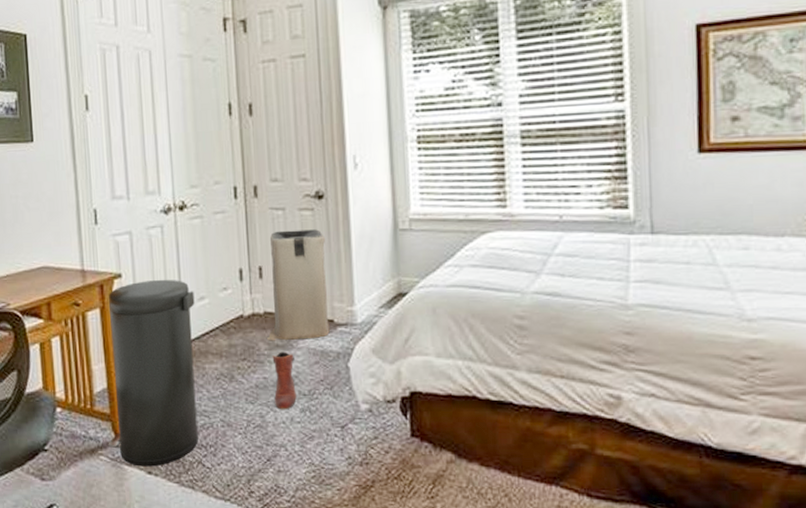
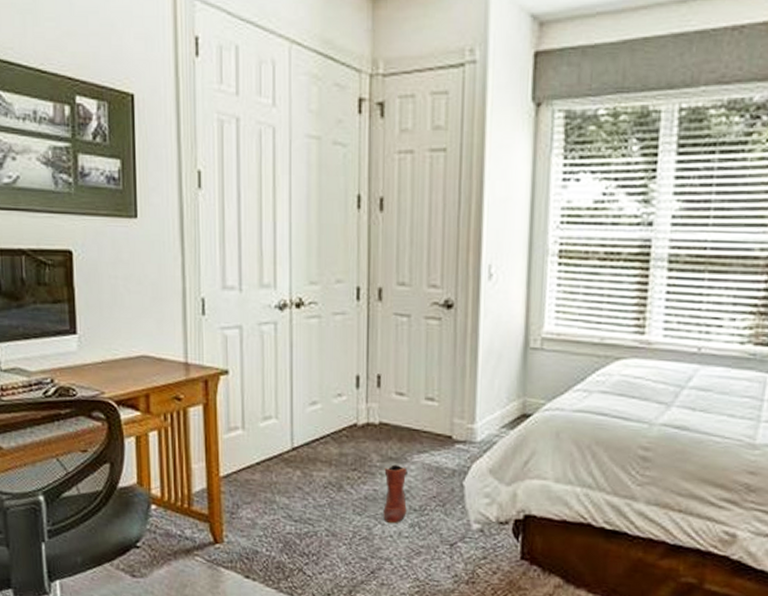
pedal bin: present [108,279,199,467] -> none [204,379,306,571]
laundry basket: present [267,229,330,341] -> none [381,338,450,454]

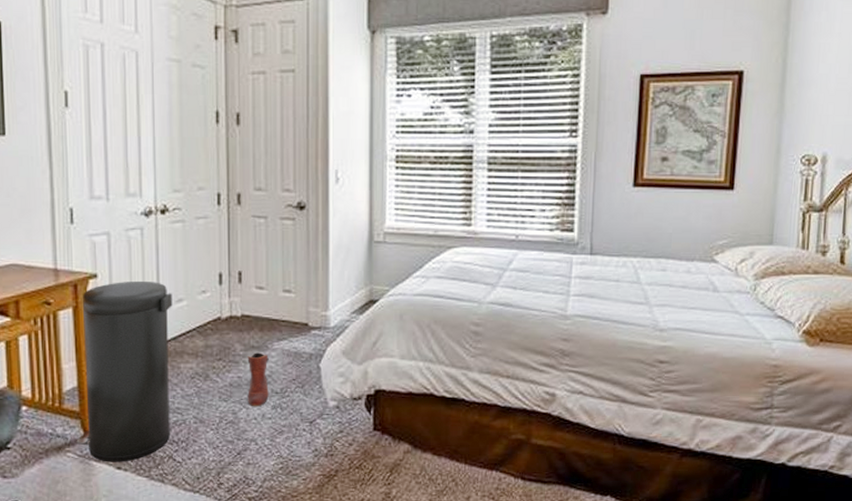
pedal bin: none [204,379,306,571] -> present [76,280,173,462]

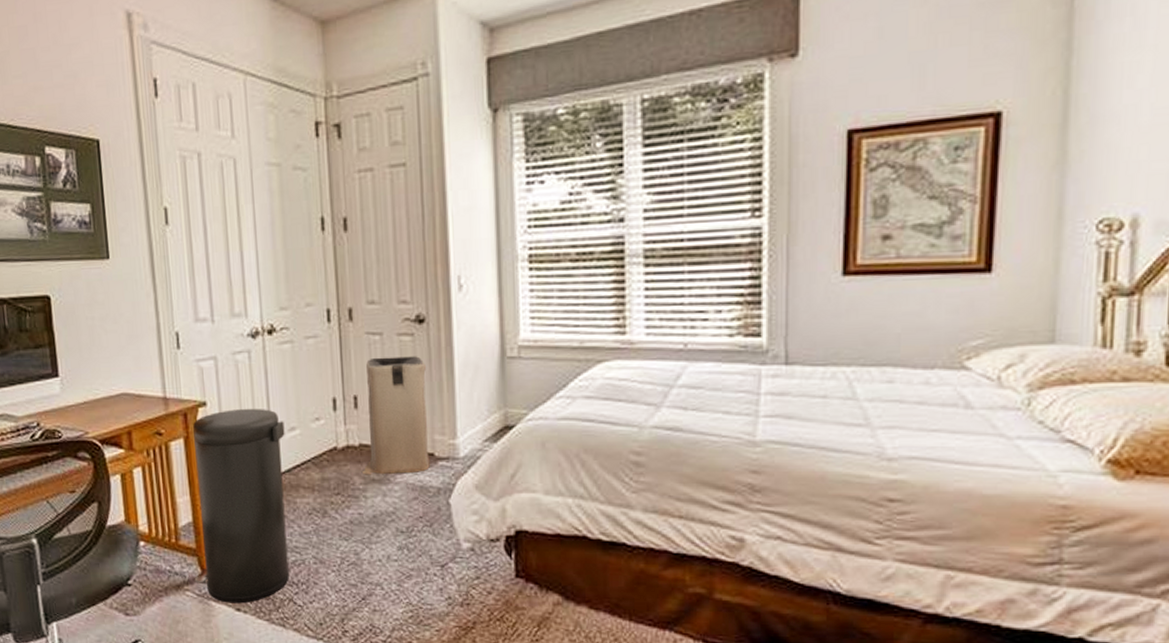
laundry basket: none [243,238,304,343] -> present [362,356,430,475]
boot: present [247,352,269,407] -> none [368,486,394,548]

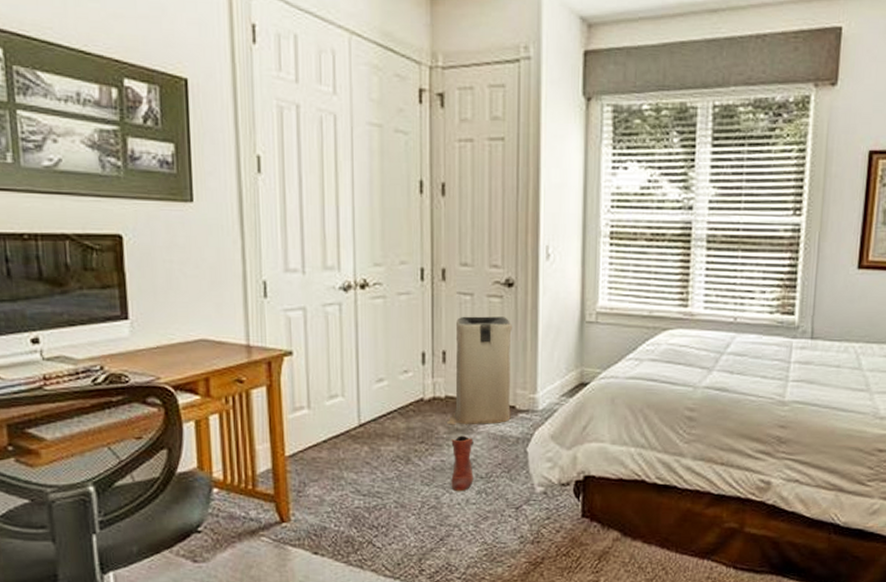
pedal bin: present [193,408,290,604] -> none [270,359,373,547]
boot: none [368,486,394,548] -> present [451,435,474,492]

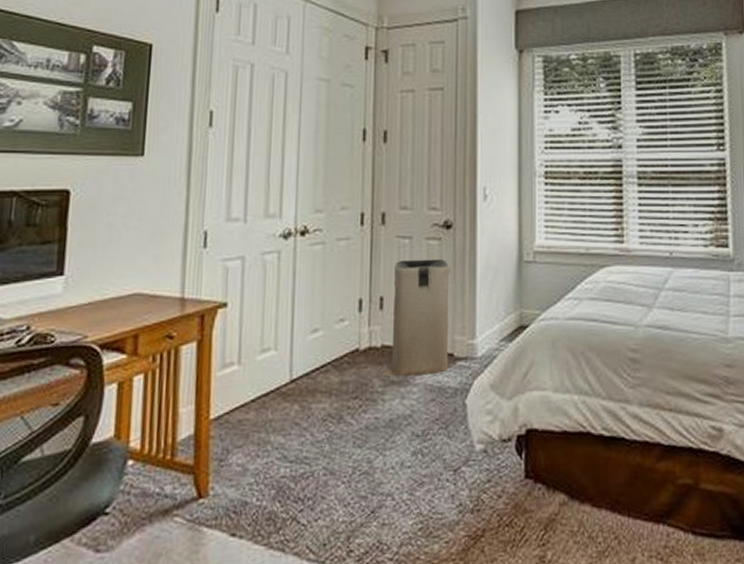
boot: present [451,435,474,492] -> none [385,388,410,454]

